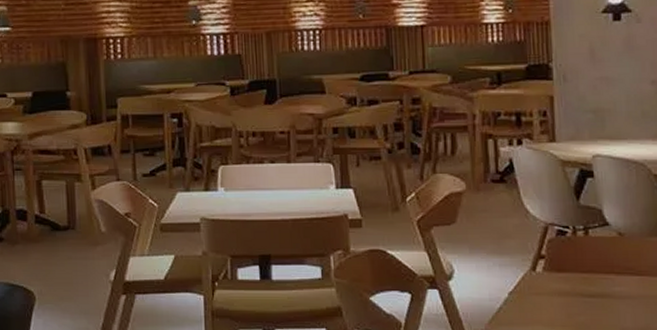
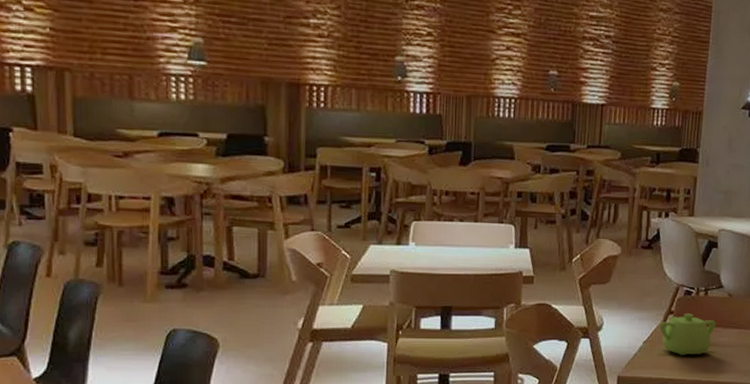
teapot: none [527,257,606,309] -> present [659,313,716,355]

